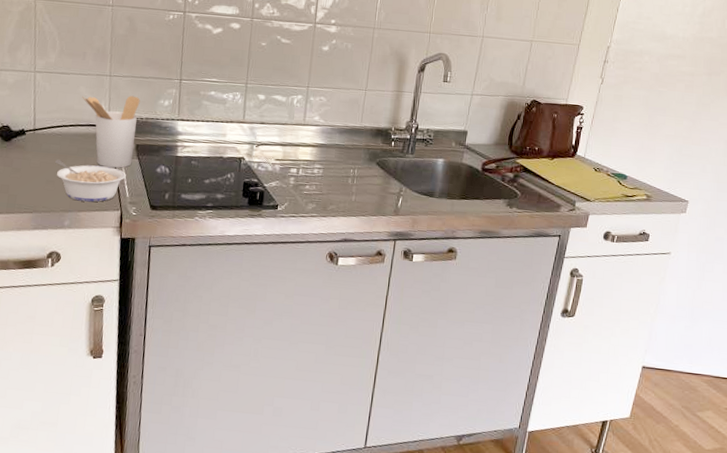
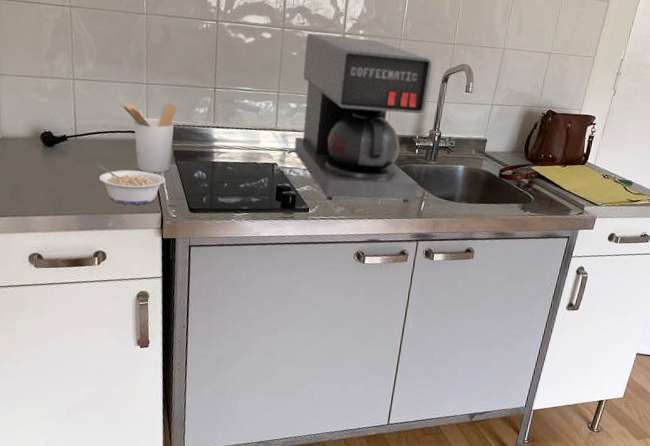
coffee maker: none [262,23,407,198] -> present [294,33,432,202]

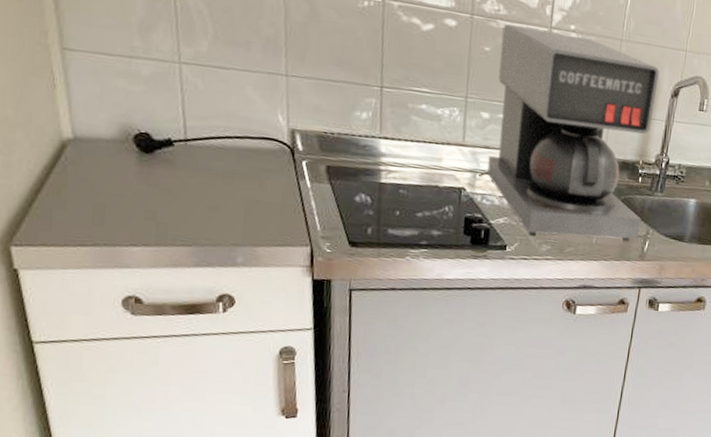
legume: present [96,164,165,205] -> none [217,180,315,235]
utensil holder: present [120,103,177,173] -> none [250,100,329,194]

